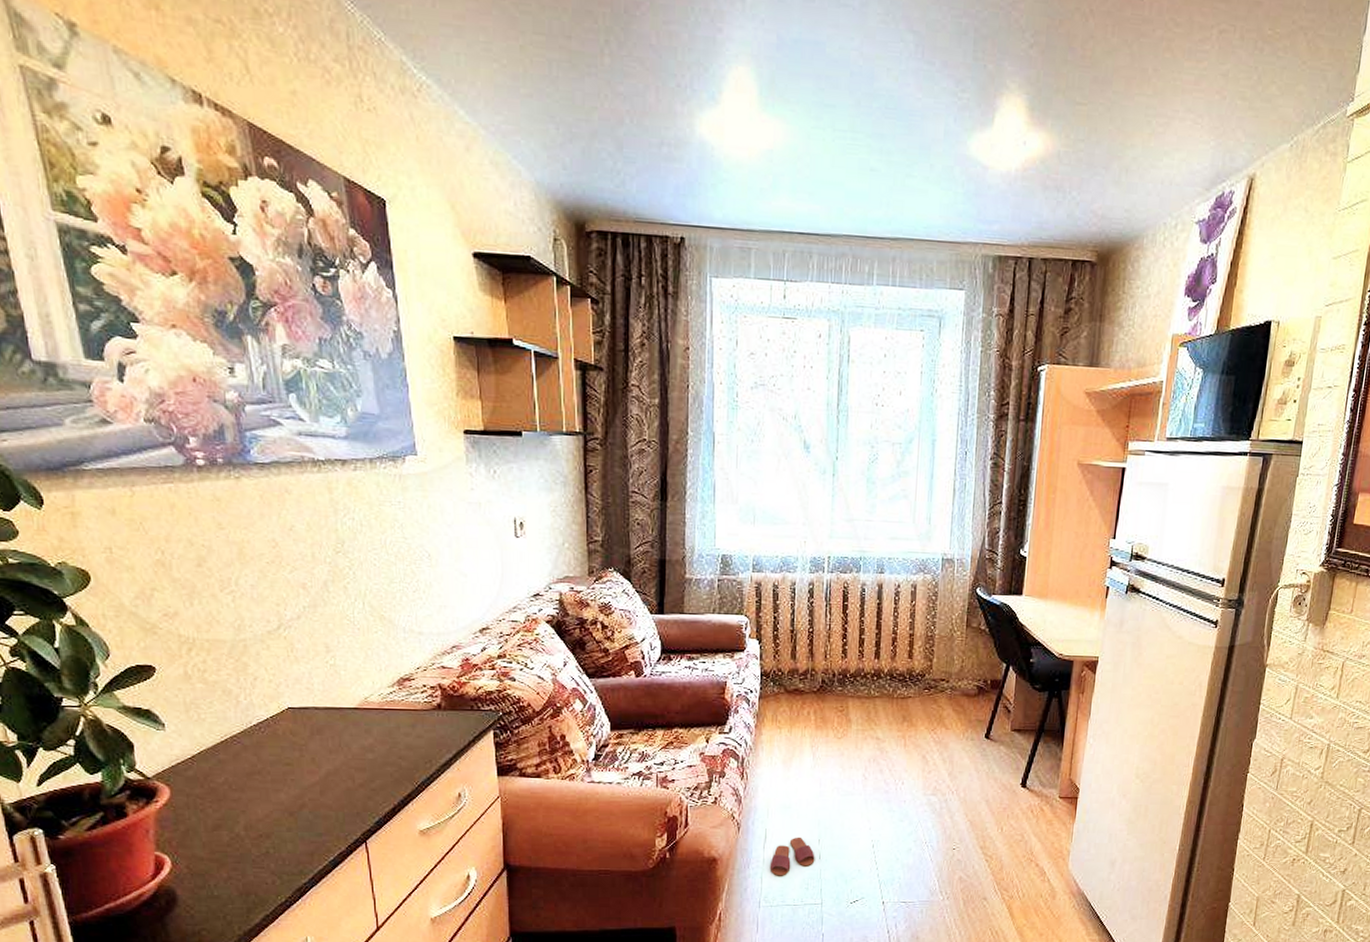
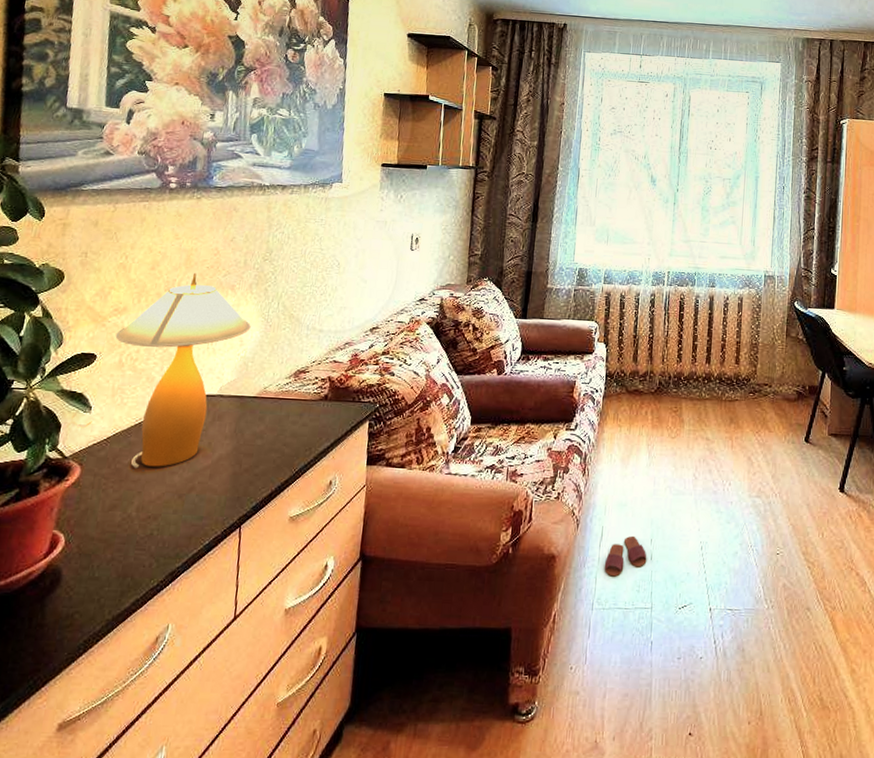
table lamp: none [172,569,335,787] -> present [115,272,251,469]

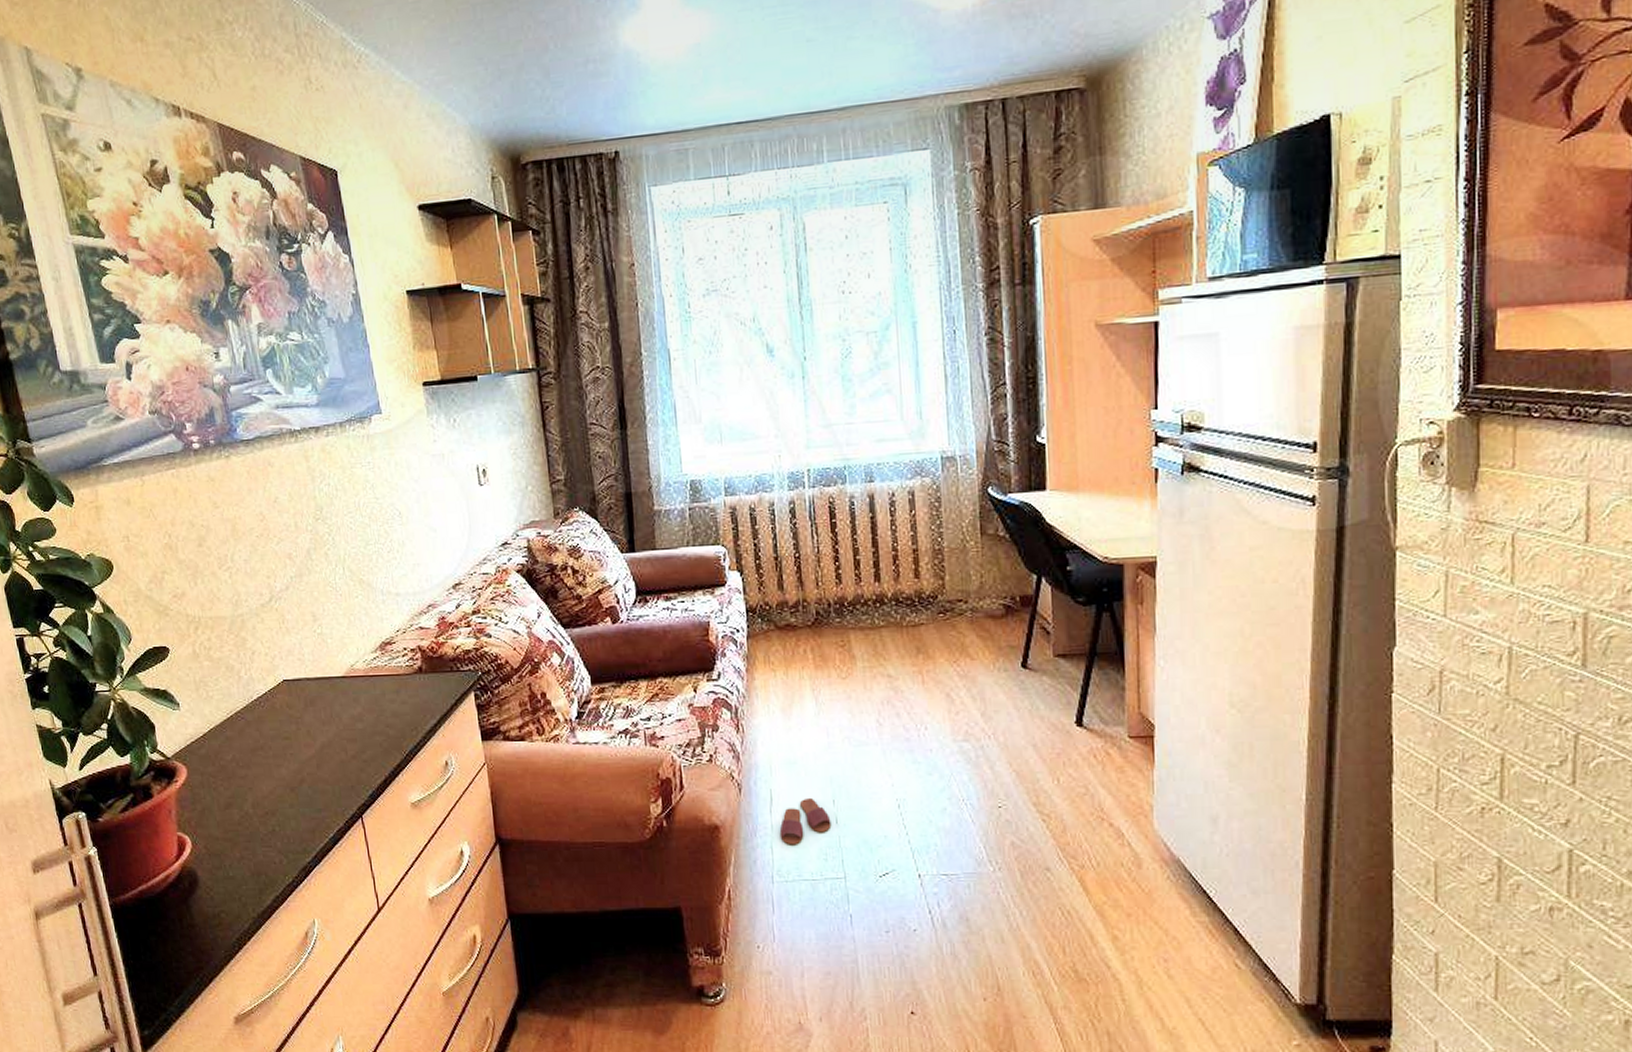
table lamp: present [115,272,251,469] -> none [181,544,320,764]

